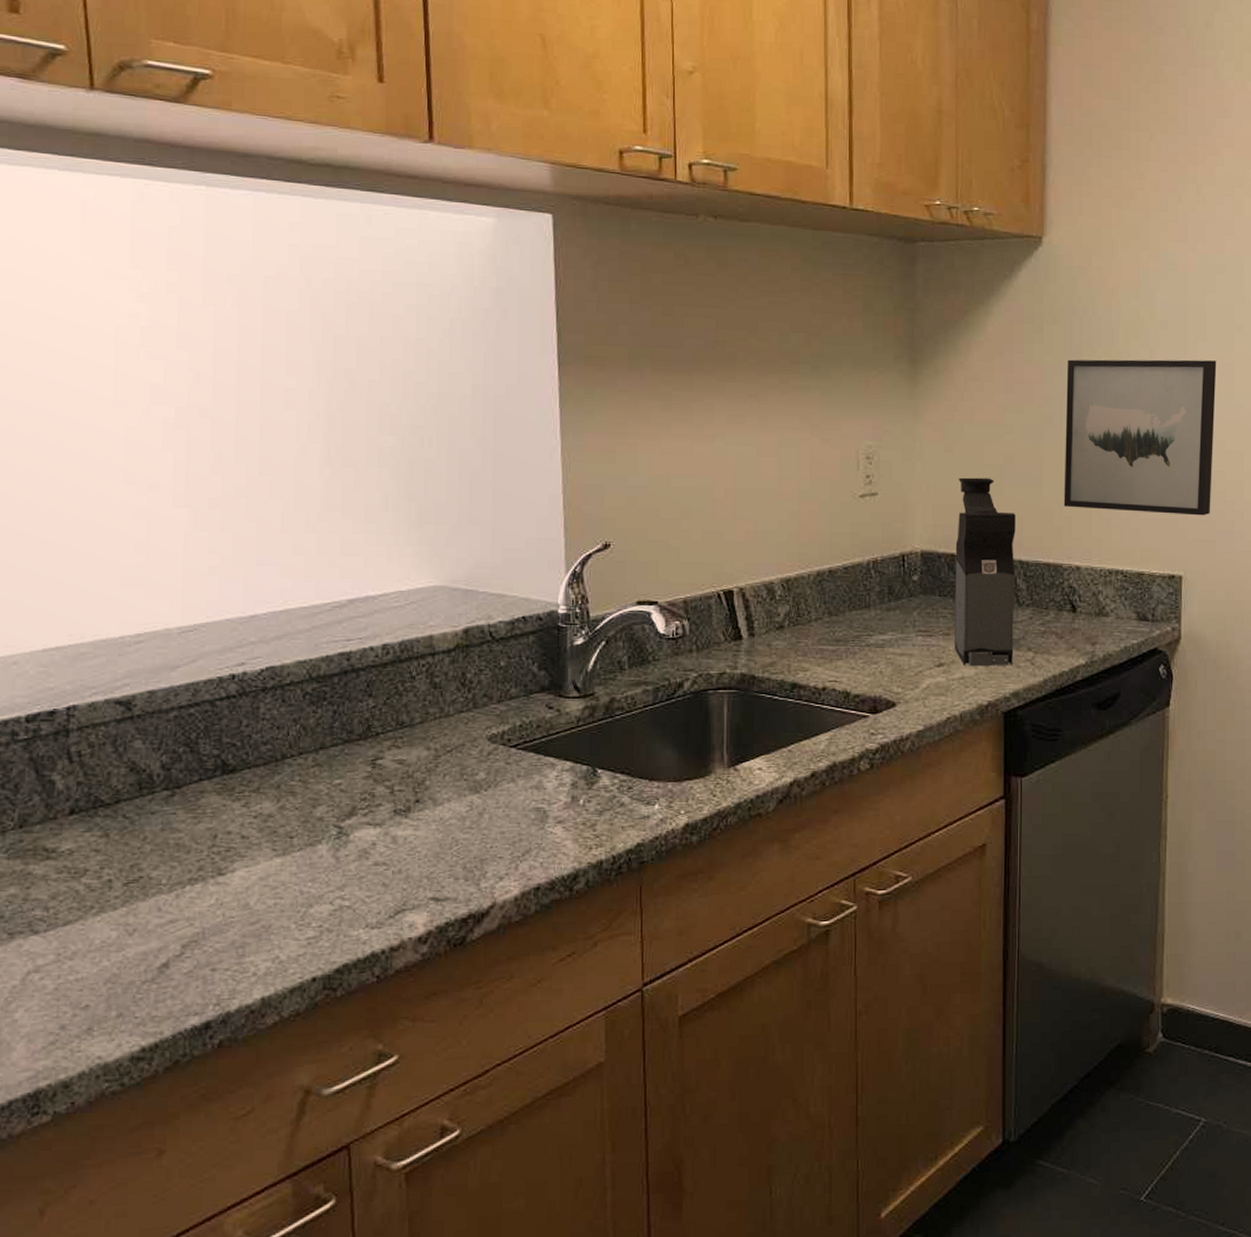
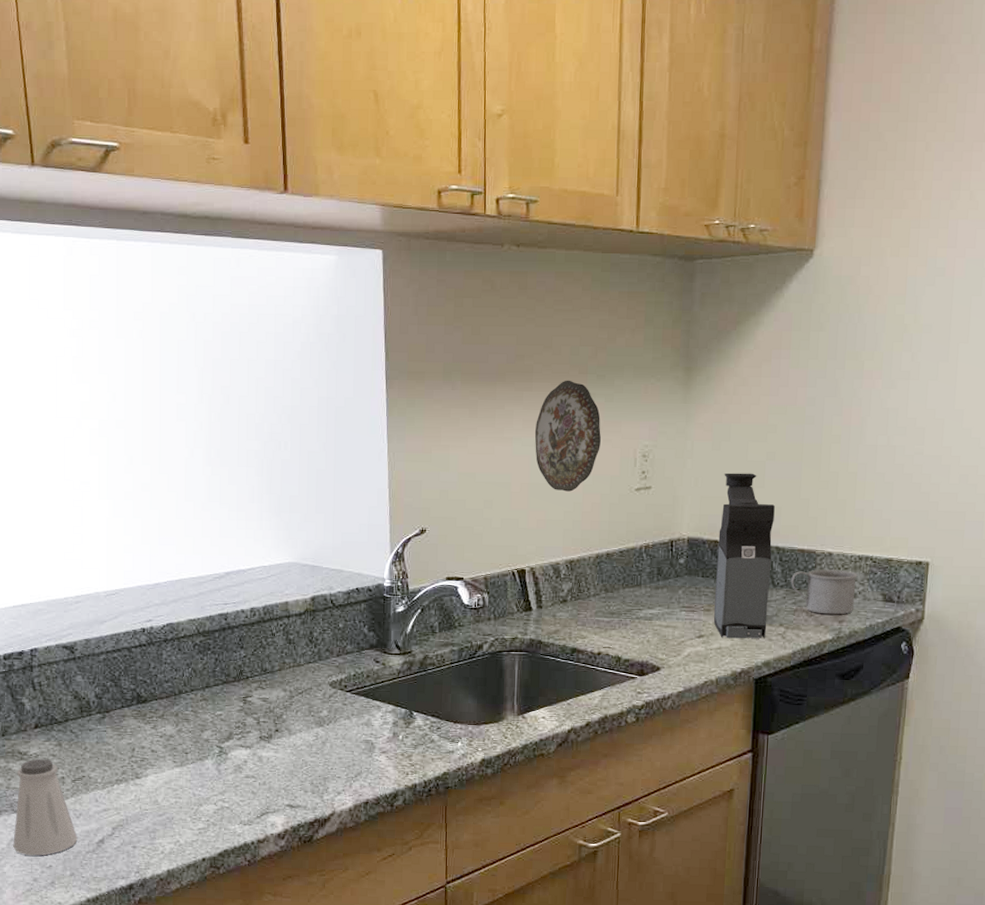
saltshaker: none [30,856,130,994] -> present [13,758,78,856]
decorative plate: none [740,370,818,499] -> present [534,380,601,492]
mug: none [1038,585,1109,636] -> present [791,569,858,615]
wall art: present [1064,359,1217,516] -> none [820,361,978,508]

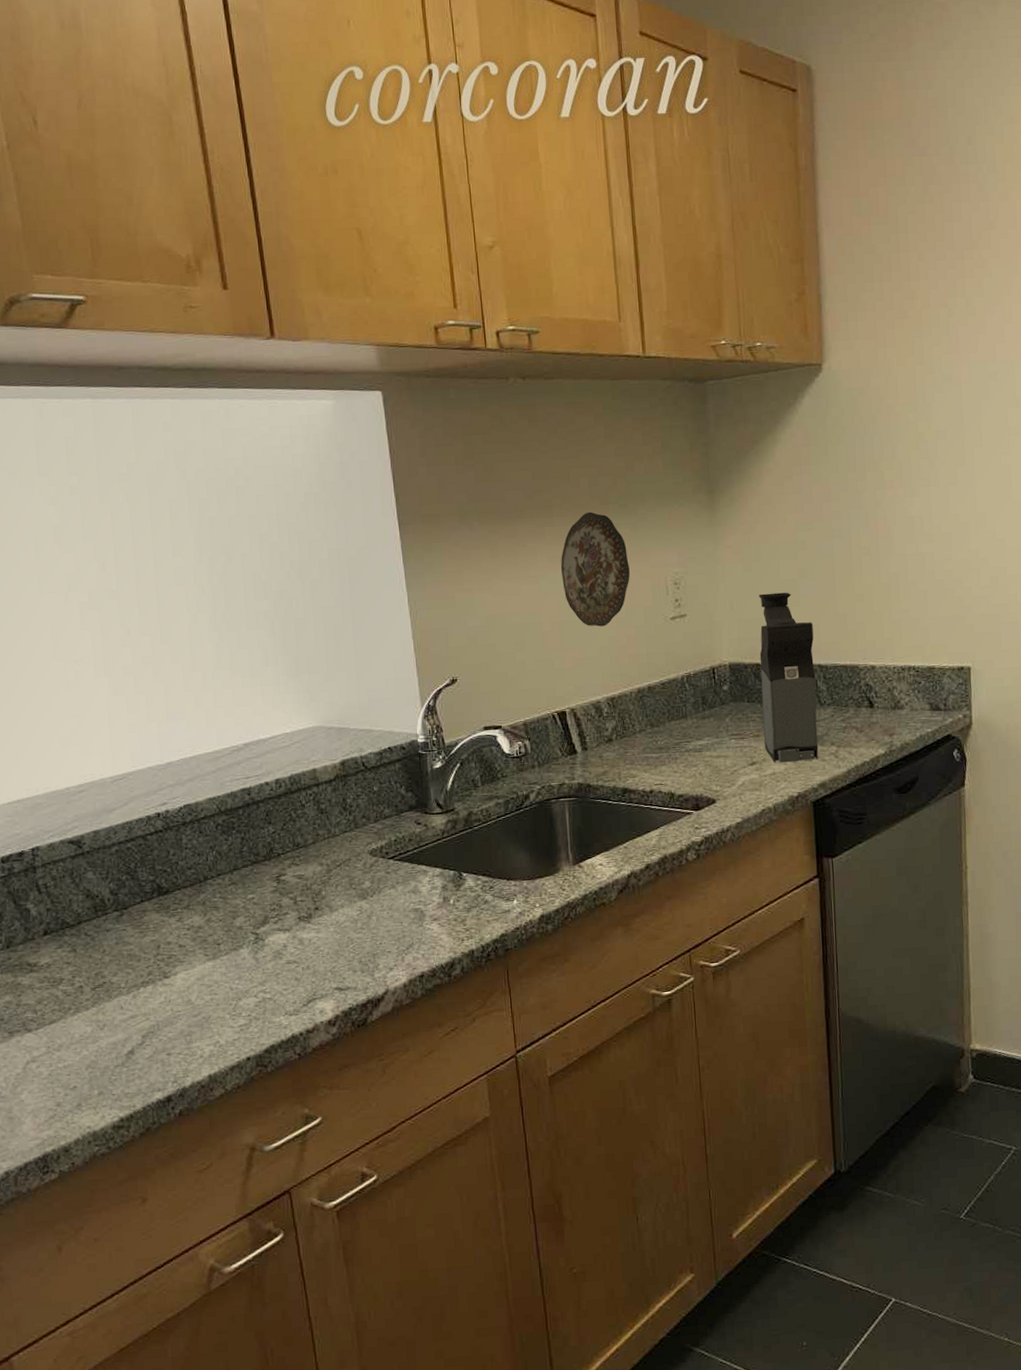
saltshaker: present [13,758,78,856] -> none [27,967,104,1078]
mug: present [791,569,858,615] -> none [837,682,903,729]

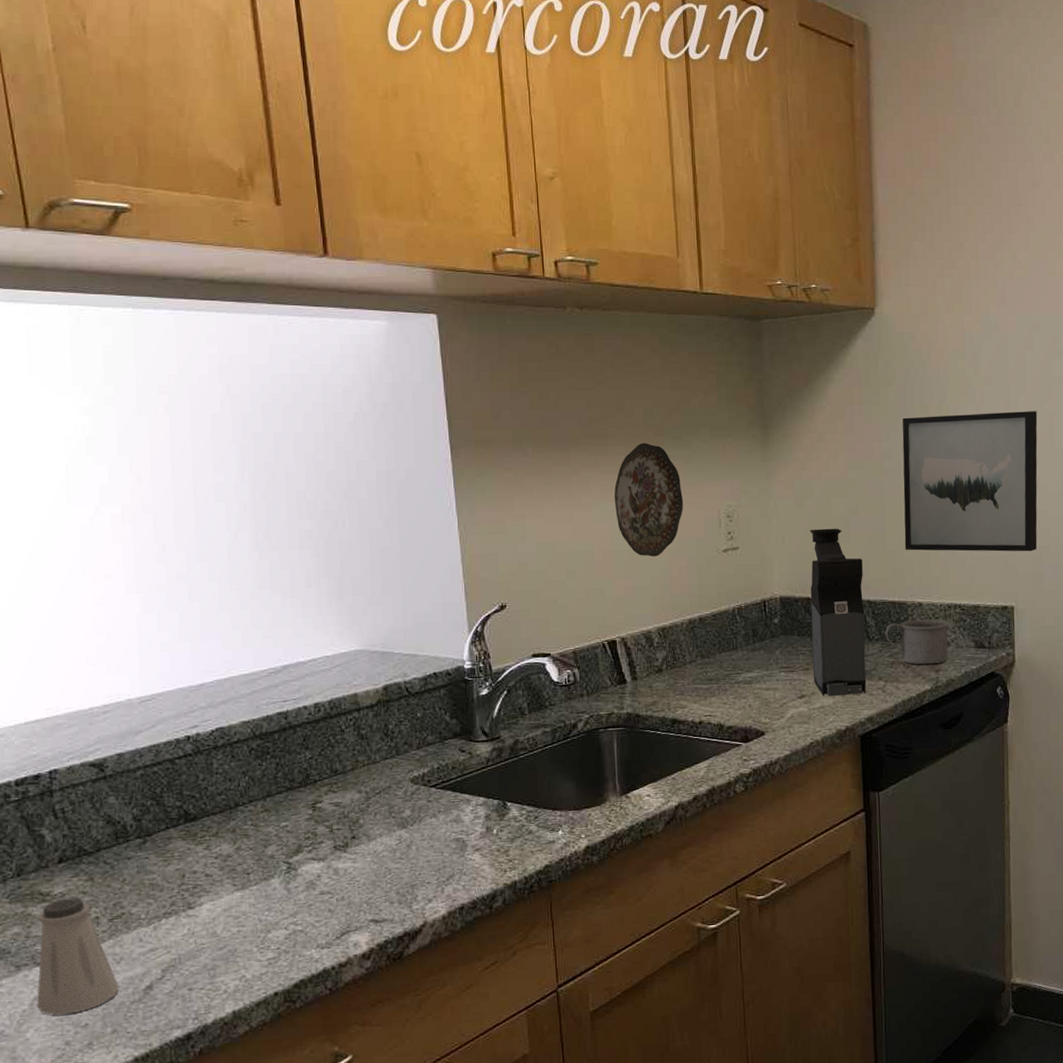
saltshaker: none [27,967,104,1078] -> present [37,897,119,1015]
mug: none [837,682,903,729] -> present [885,619,949,665]
wall art: none [852,464,995,613] -> present [902,411,1038,552]

